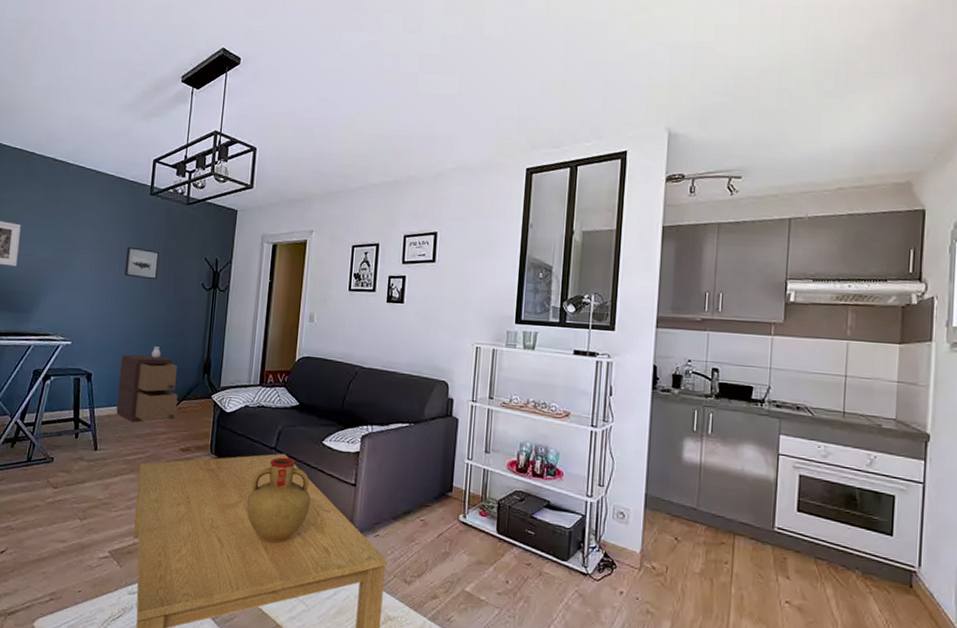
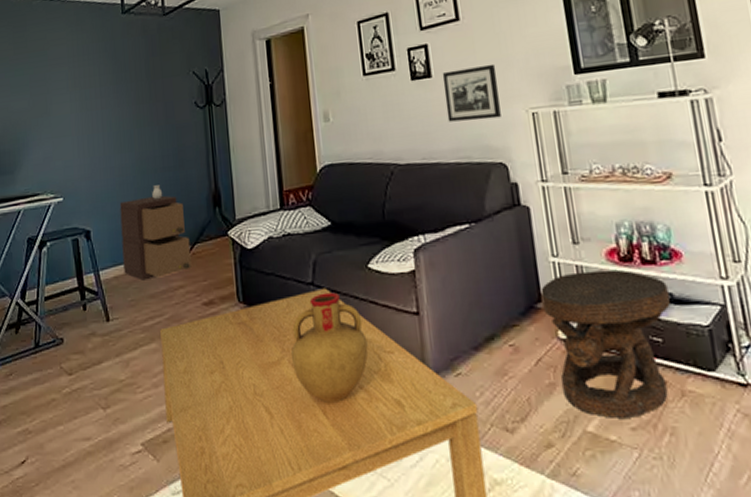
wall art: present [124,246,160,280] -> none [106,75,145,111]
picture frame: none [409,301,456,346] -> present [442,63,501,122]
side table: none [452,474,547,586] -> present [540,269,670,420]

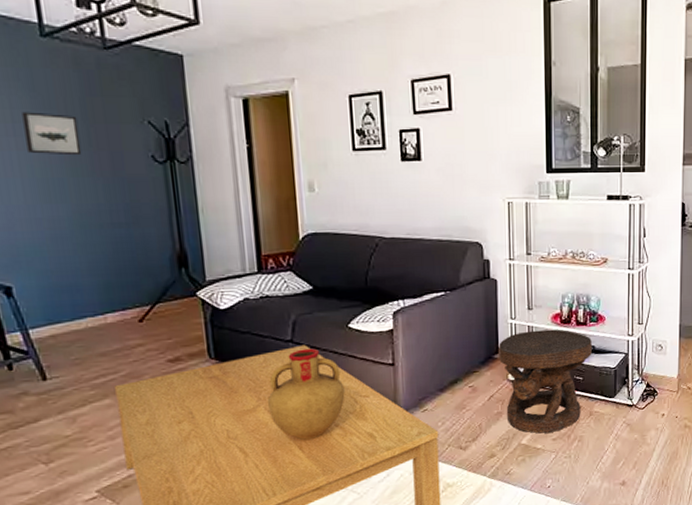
wall art: none [106,75,145,111] -> present [22,111,82,156]
storage cabinet: present [119,185,192,281] -> none [52,242,153,339]
picture frame: present [442,63,501,122] -> none [431,155,482,204]

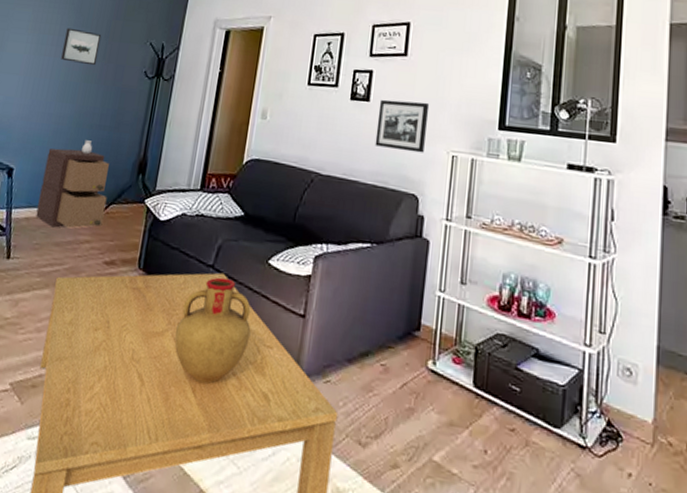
storage cabinet: none [52,242,153,339] -> present [35,140,109,229]
picture frame: none [431,155,482,204] -> present [374,99,430,153]
side table: present [499,329,592,434] -> none [419,310,536,457]

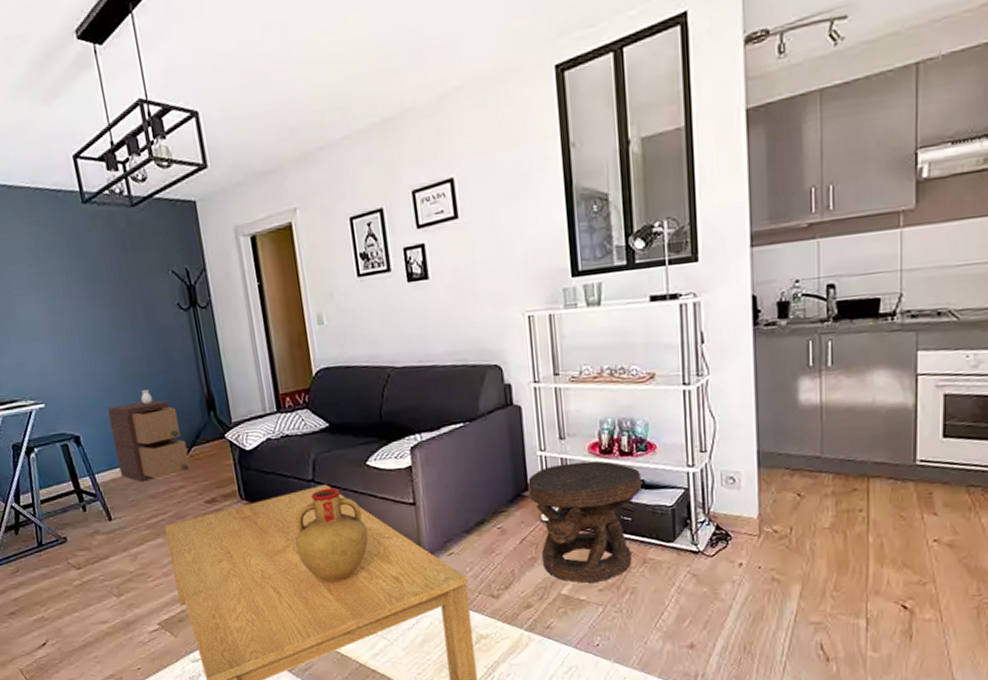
wall art: present [61,27,102,66] -> none [74,273,122,313]
picture frame: present [374,99,430,153] -> none [439,265,498,325]
side table: none [419,310,536,457] -> present [528,461,641,584]

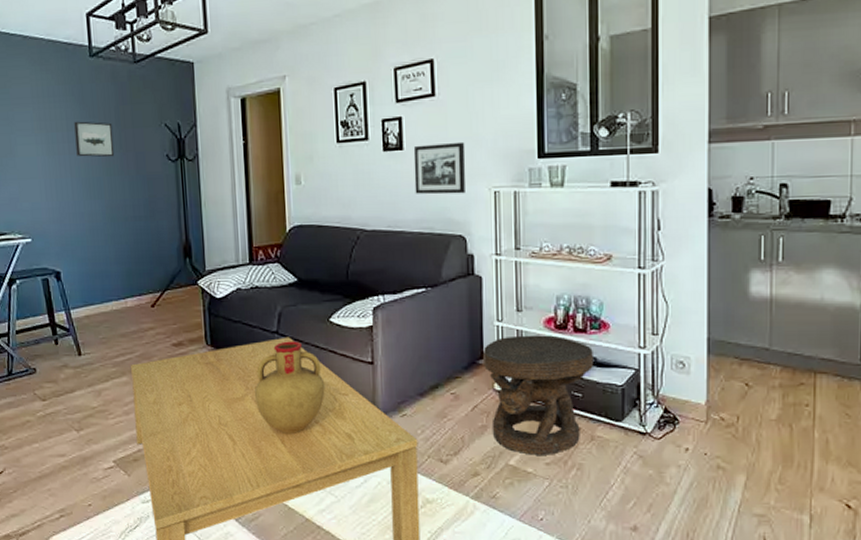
wall art: none [74,273,122,313] -> present [74,121,115,157]
storage cabinet: present [107,390,191,482] -> none [90,233,162,321]
picture frame: none [439,265,498,325] -> present [413,141,466,195]

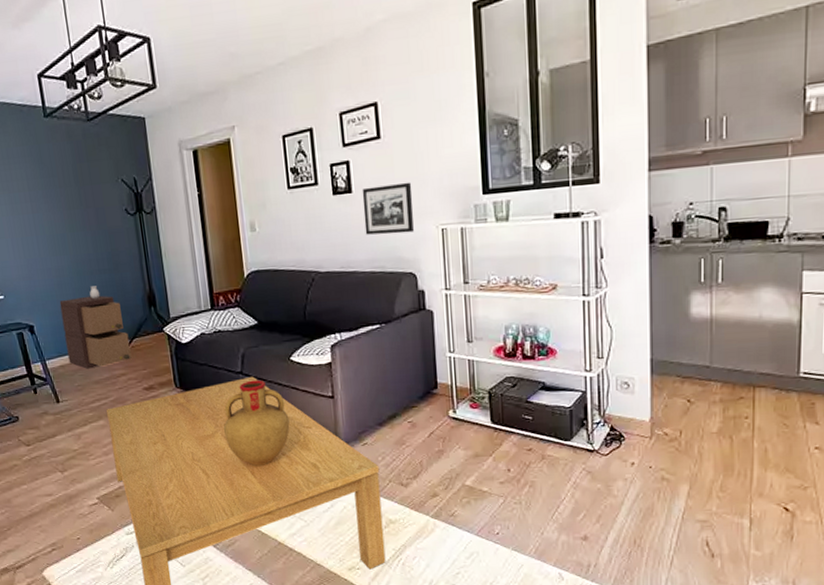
wall art: present [74,121,115,157] -> none [34,180,76,215]
storage cabinet: none [90,233,162,321] -> present [59,286,132,369]
side table: present [483,335,593,456] -> none [437,363,542,476]

